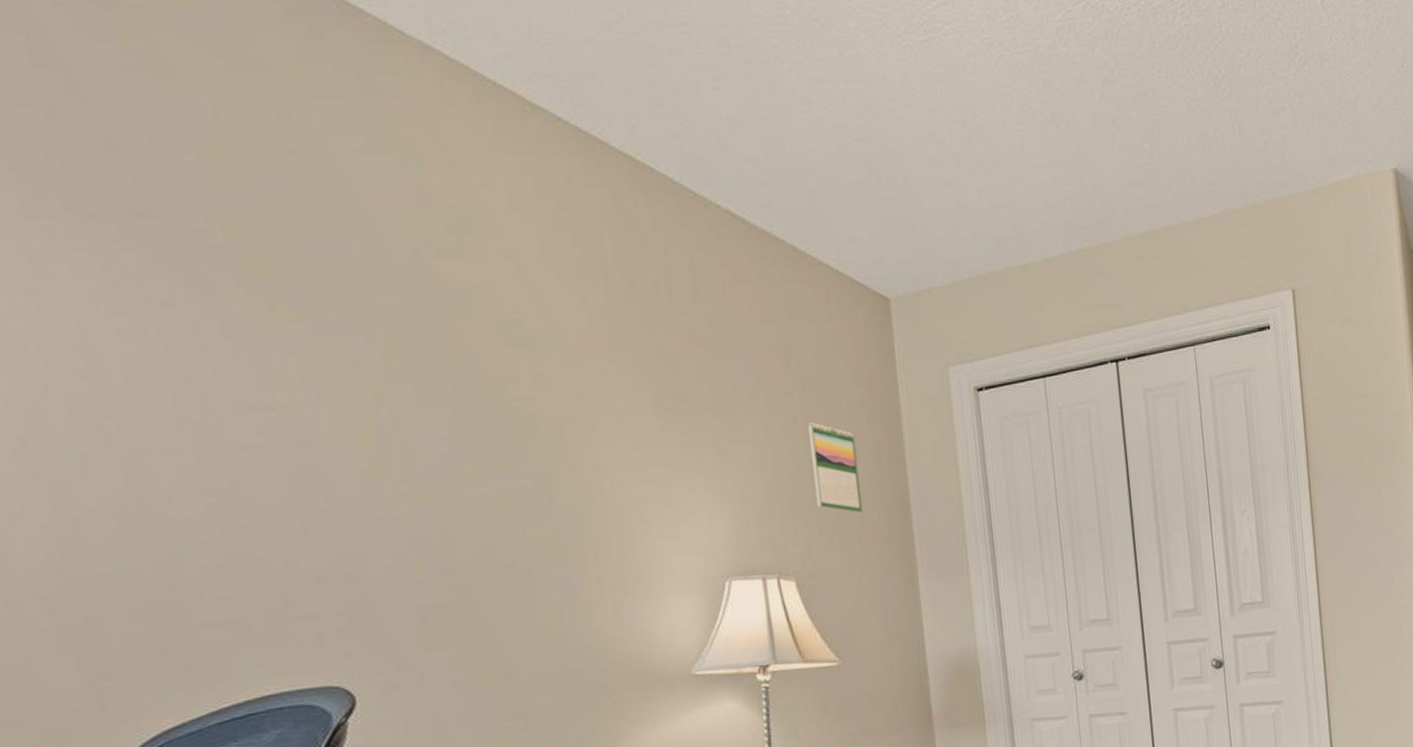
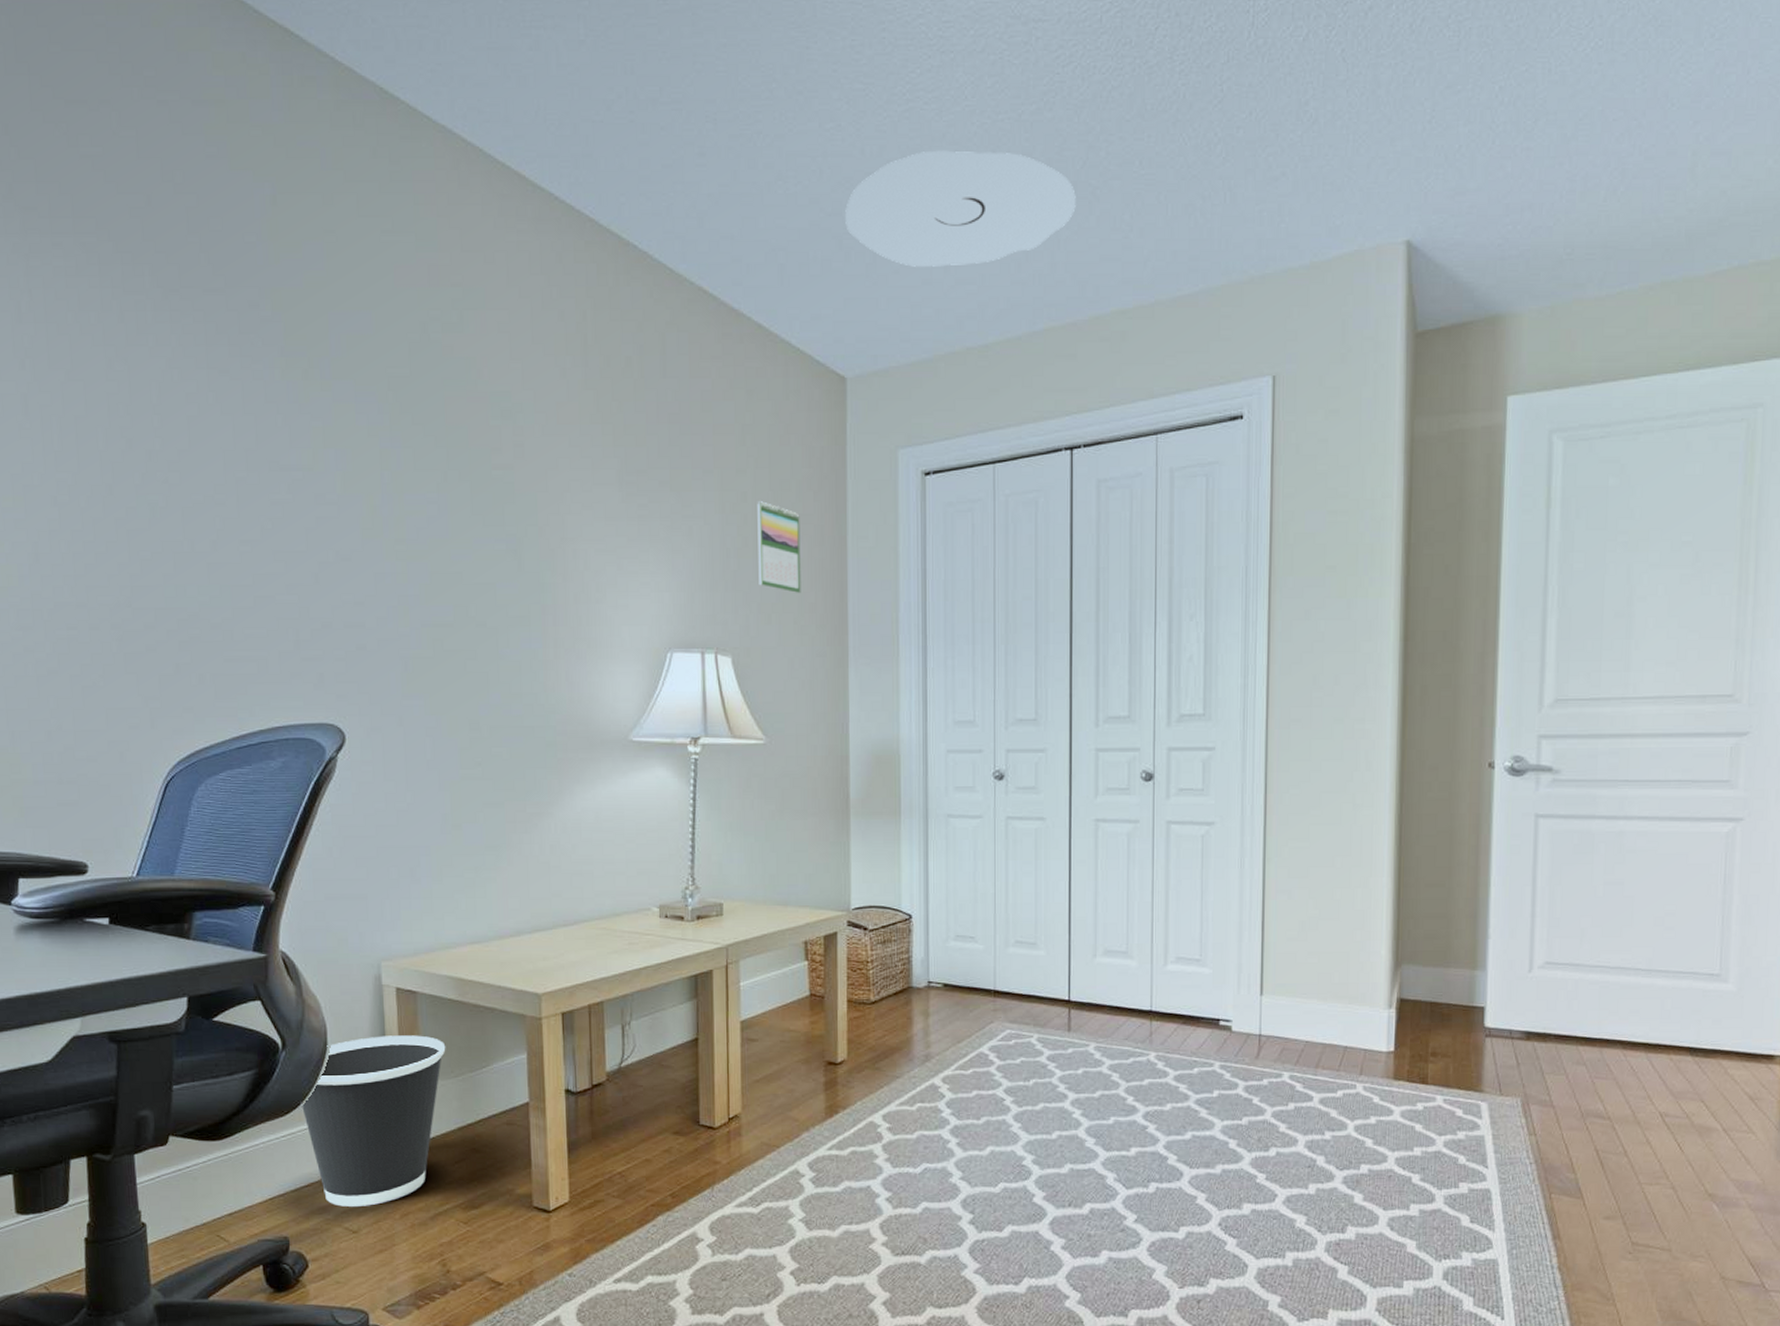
ceiling light: none [873,79,1098,191] -> present [845,150,1076,267]

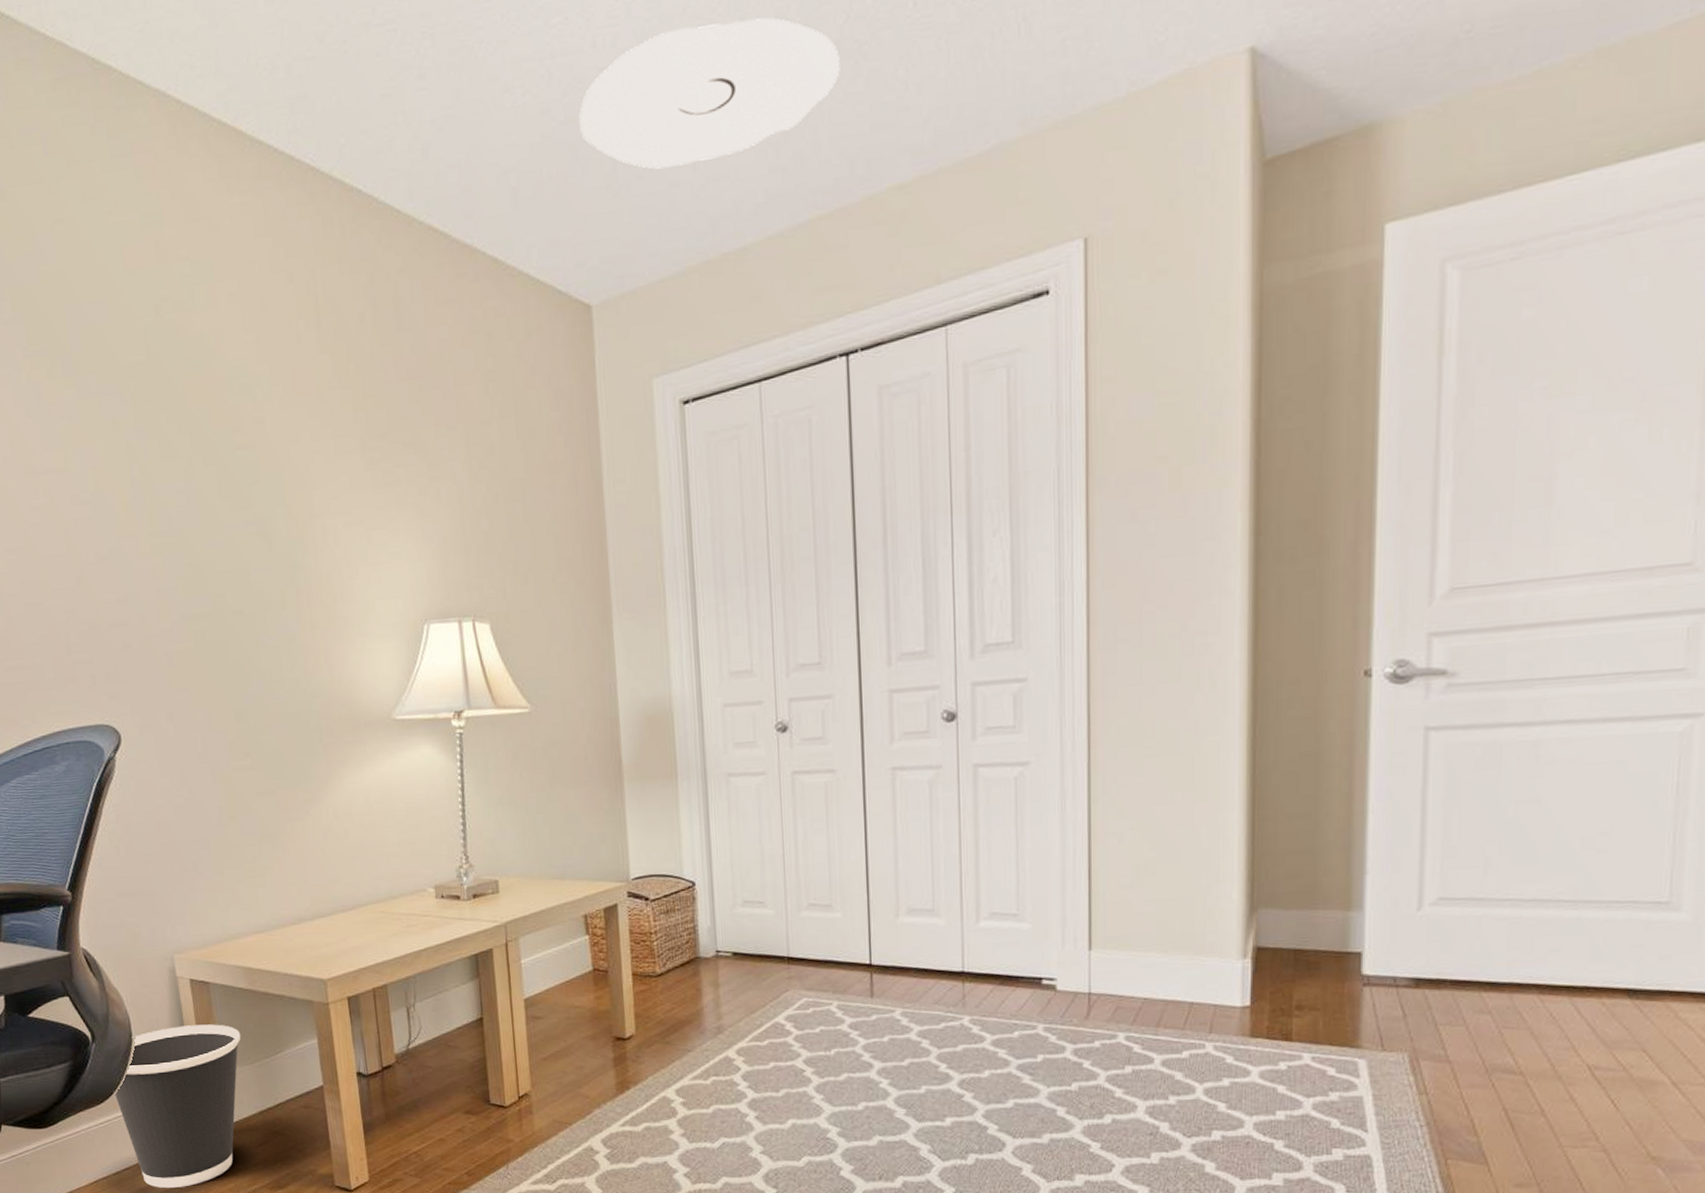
calendar: present [757,501,801,593] -> none [505,453,558,549]

